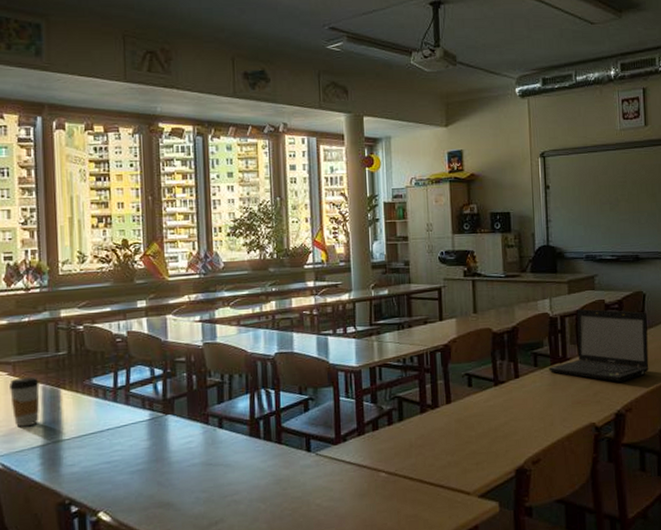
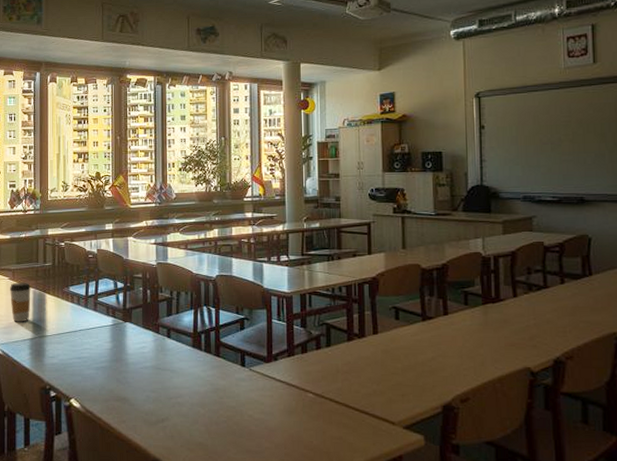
laptop: present [548,308,649,382] -> none [479,249,594,328]

